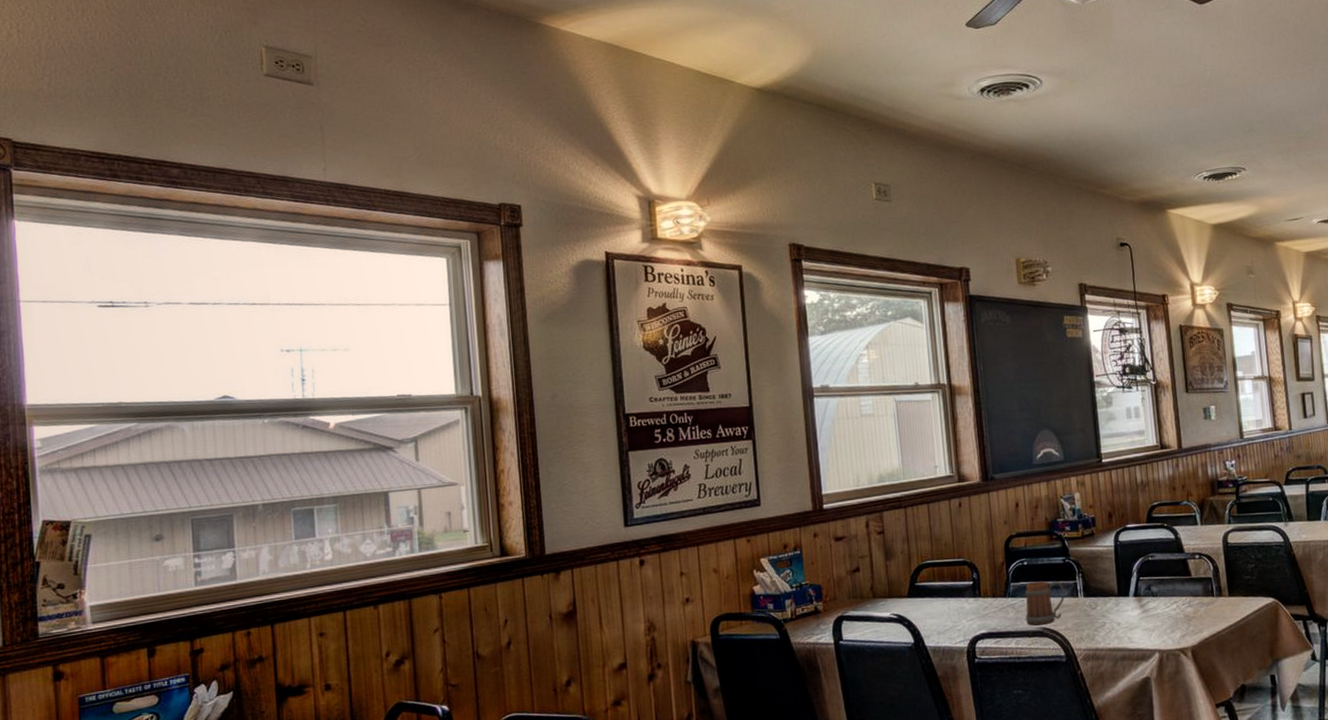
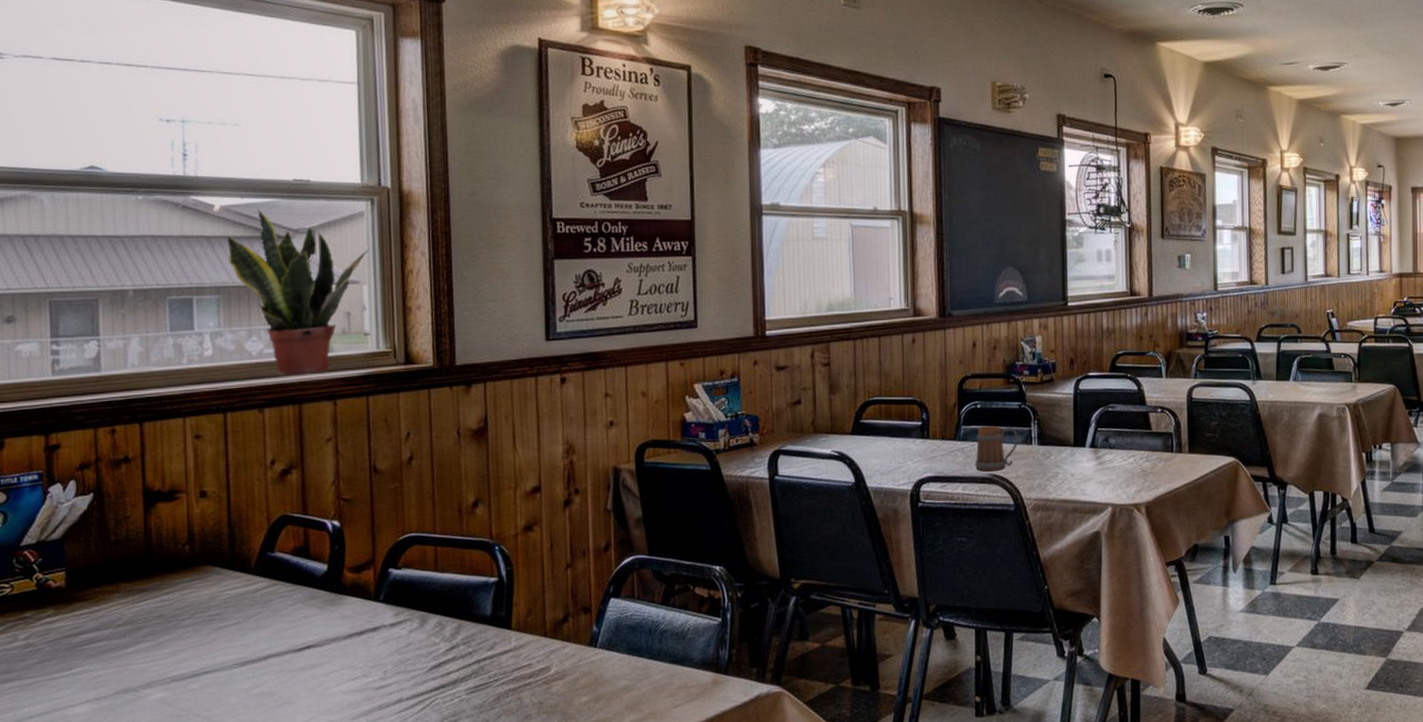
potted plant: none [342,425,465,574] -> present [228,210,370,376]

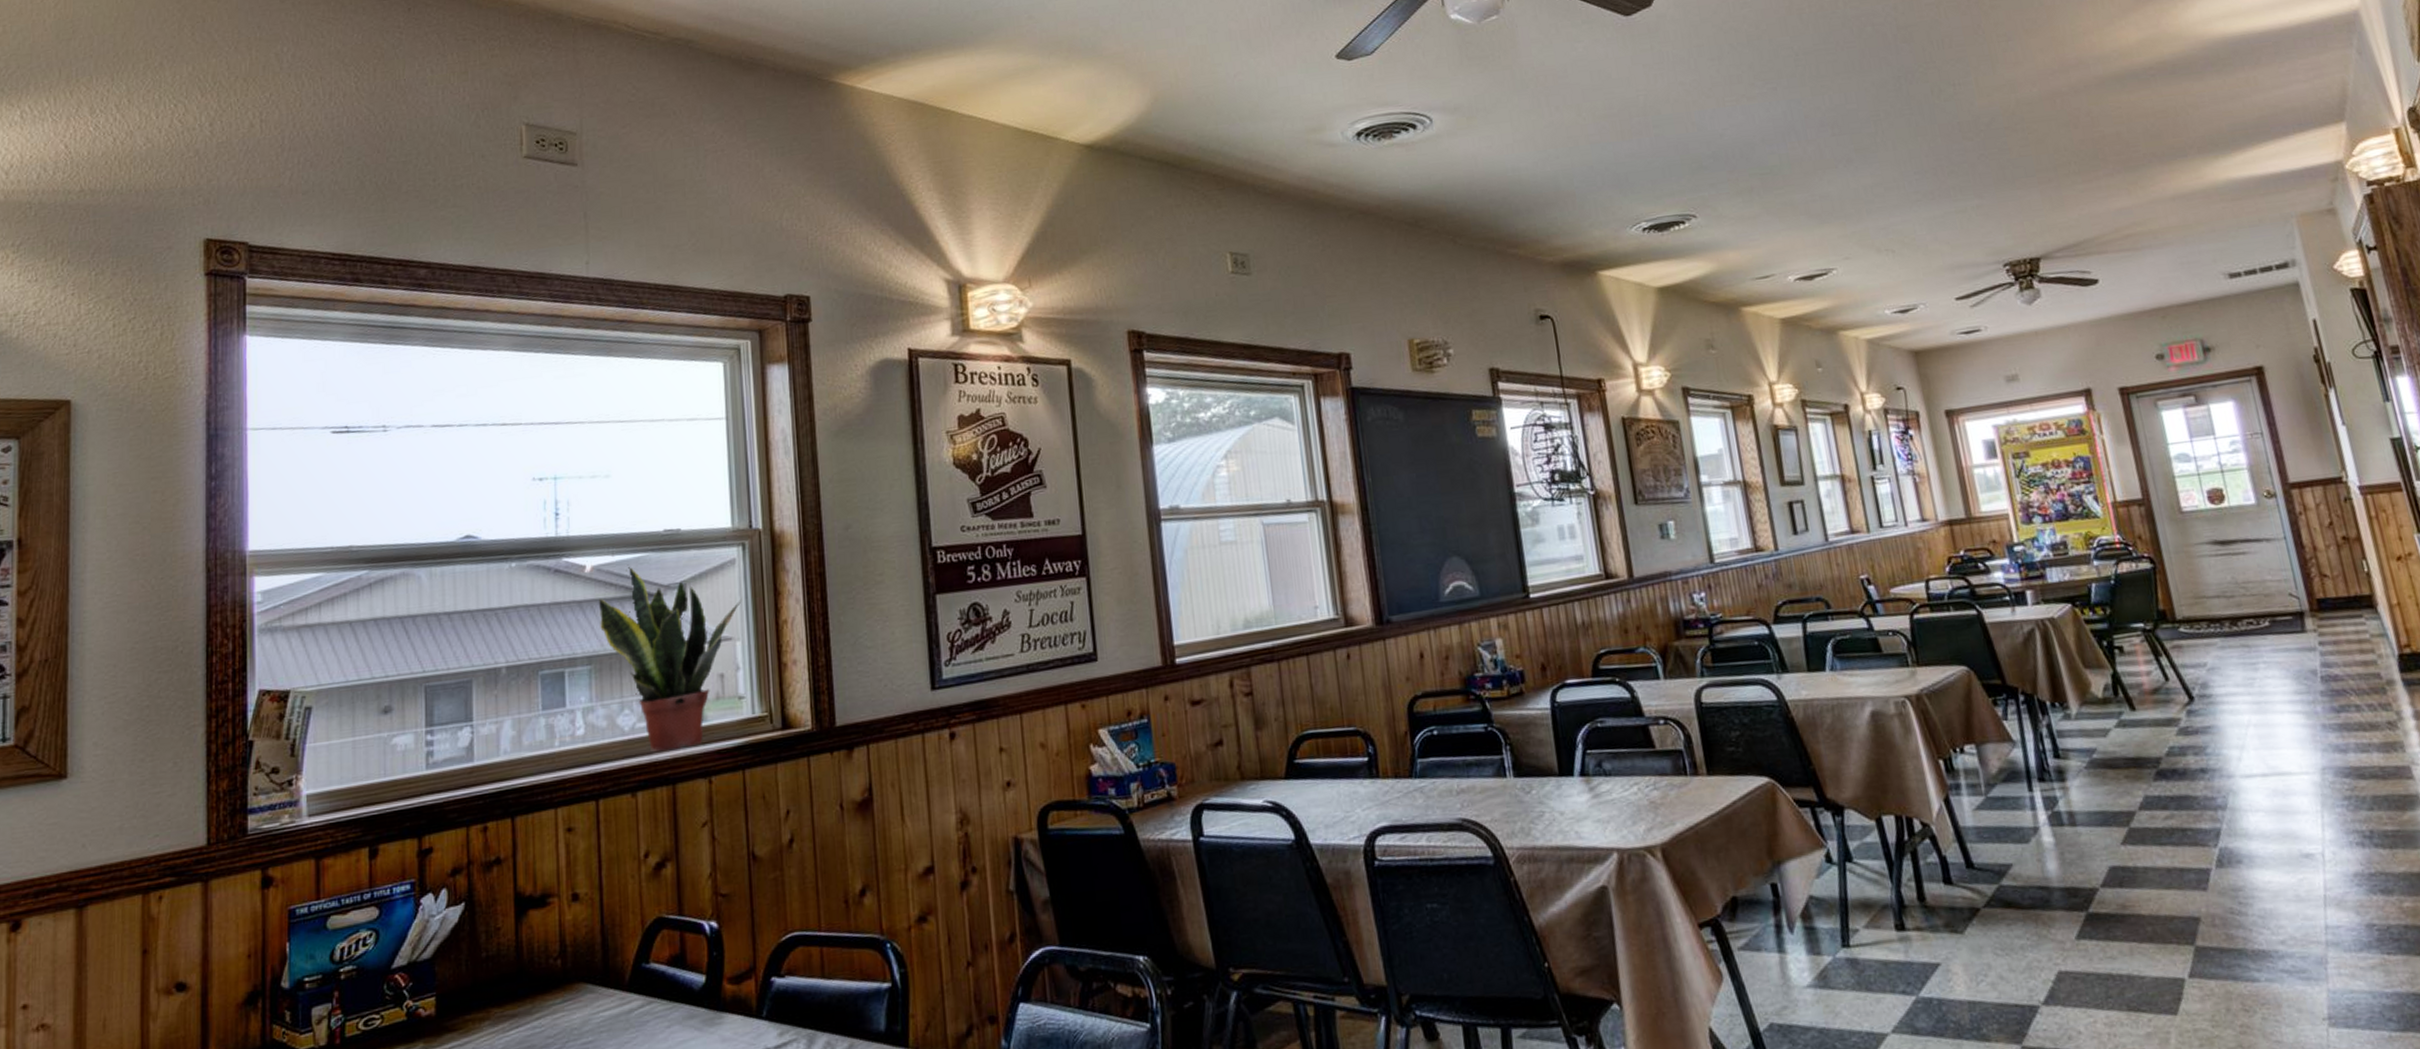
beer mug: present [975,425,1018,473] -> none [1436,756,1489,817]

